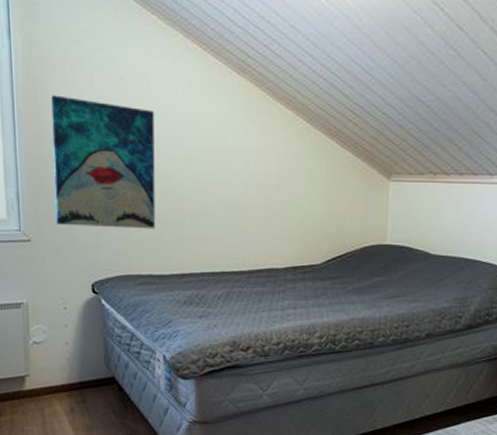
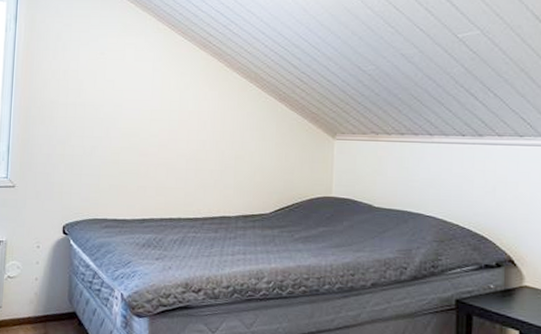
wall art: present [51,95,156,229] -> none [38,67,127,179]

